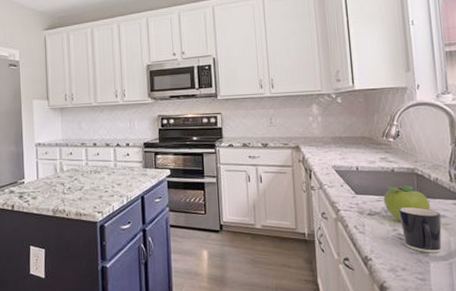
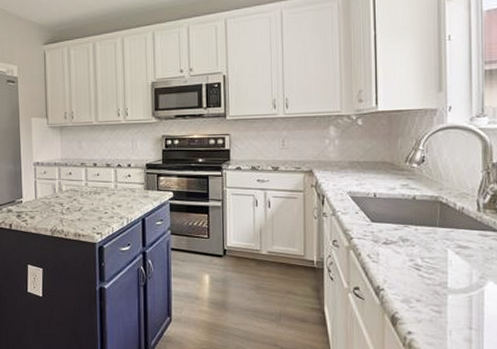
fruit: present [383,185,430,221] -> none [401,213,452,251]
mug: present [398,206,442,253] -> none [417,236,465,285]

